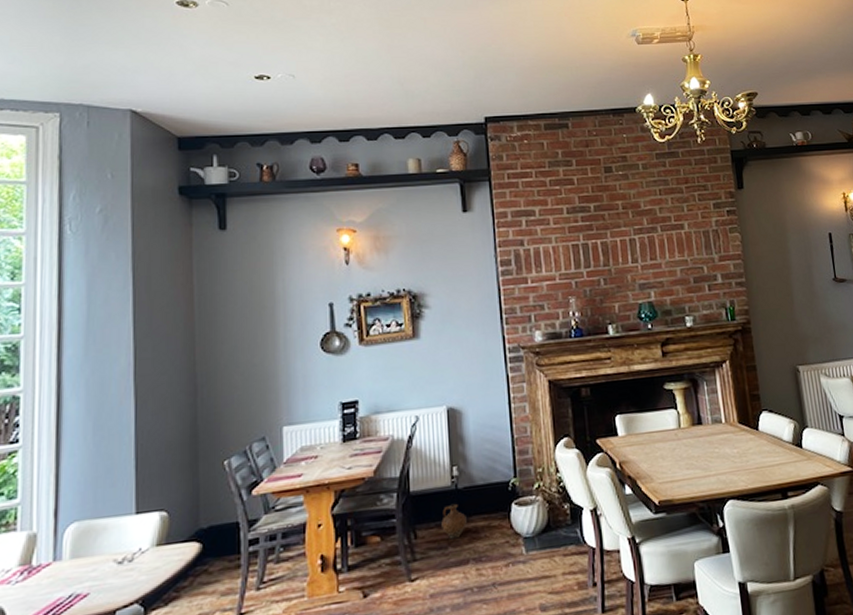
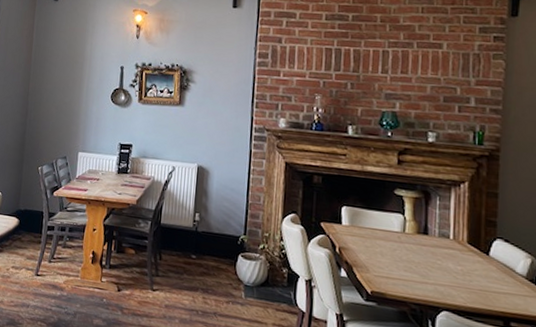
ceramic jug: present [441,503,467,539] -> none [181,241,201,270]

